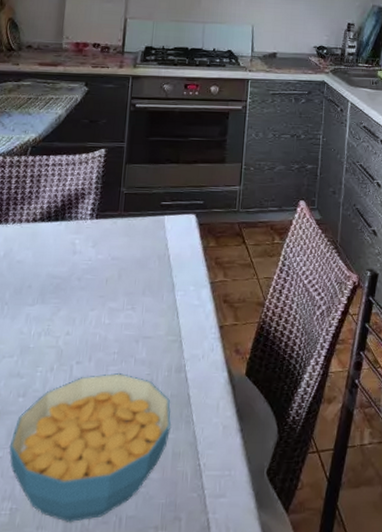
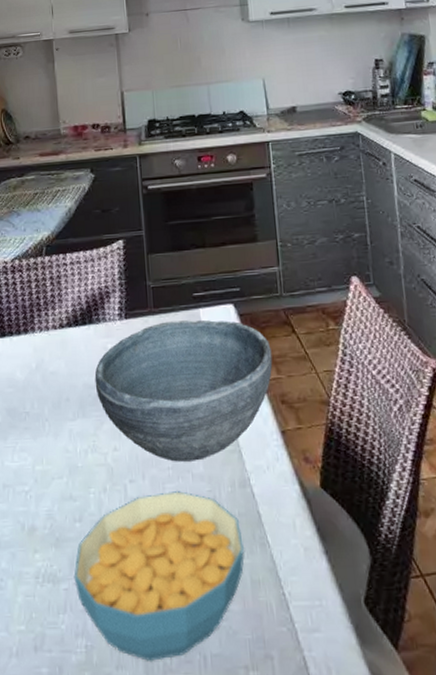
bowl: none [58,224,222,348] -> present [94,320,273,462]

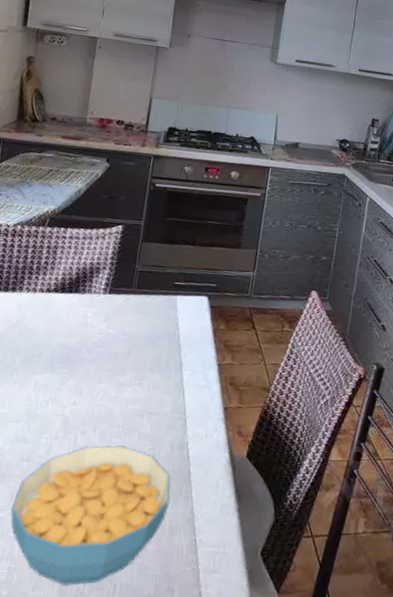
bowl: present [94,320,273,462] -> none [68,302,232,423]

